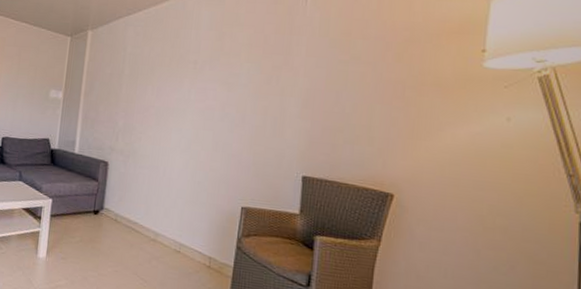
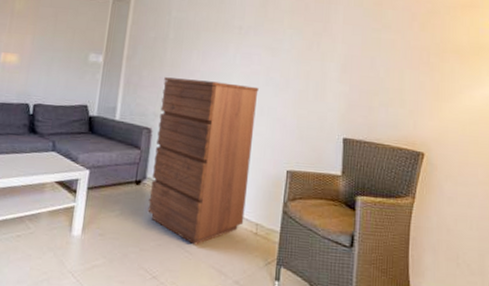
dresser: none [105,112,214,274] -> present [148,77,259,245]

